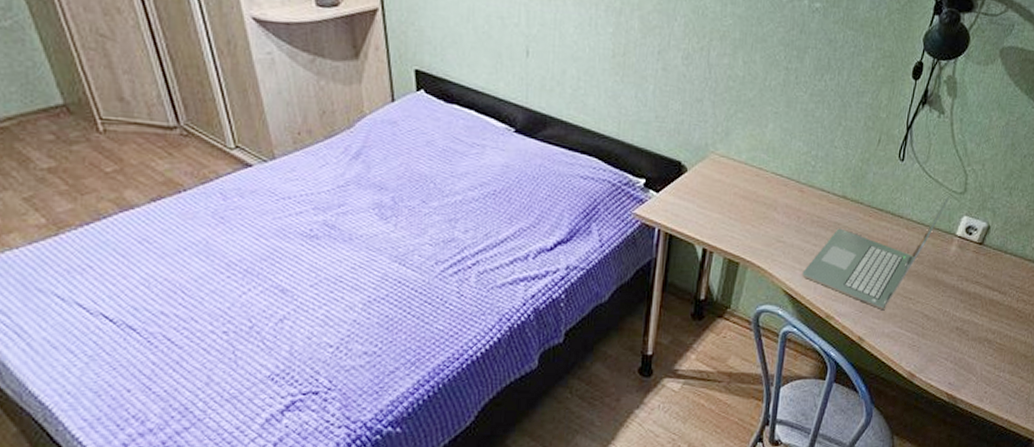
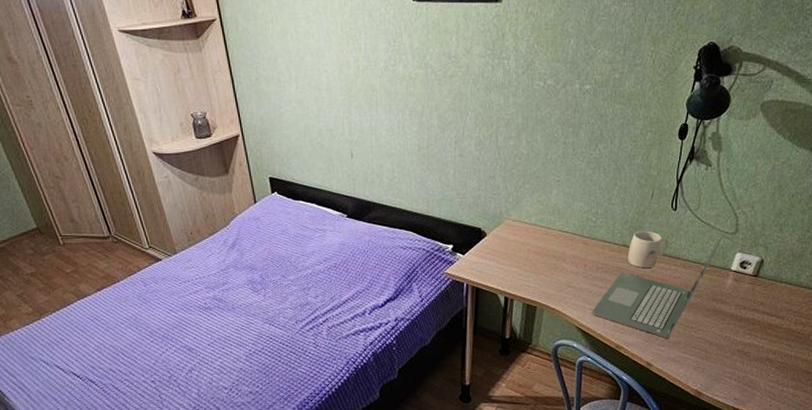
mug: none [846,181,893,227] -> present [627,230,669,269]

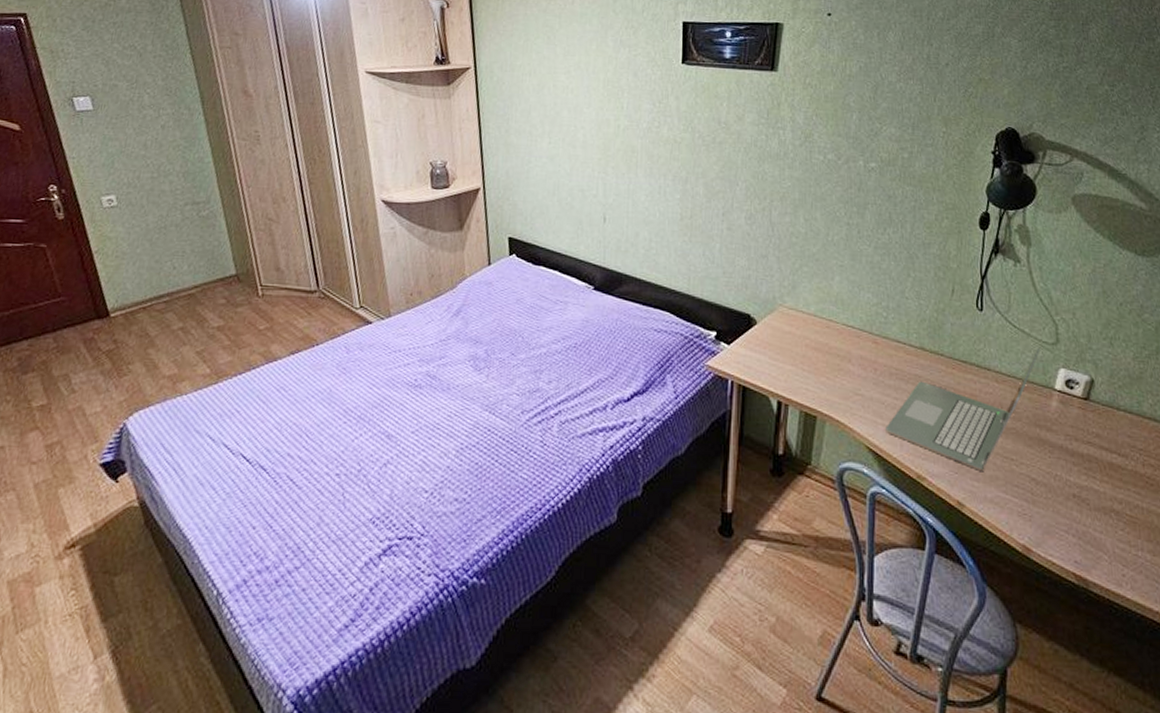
mug: present [627,230,669,269] -> none [926,332,976,380]

